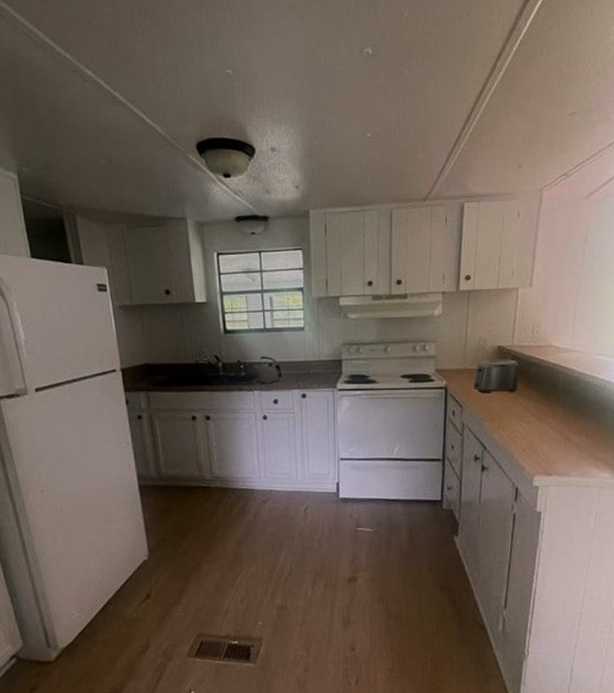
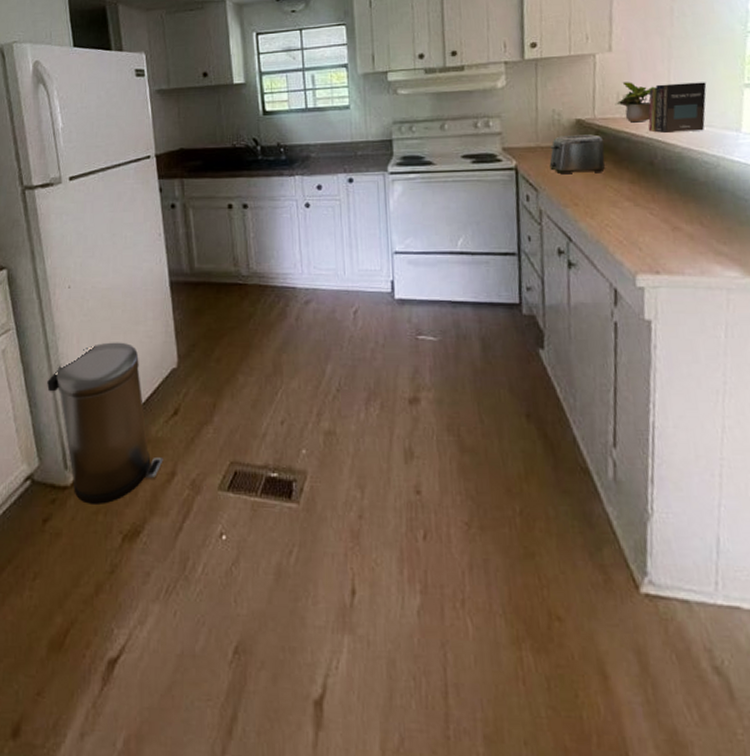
pedal bin: none [26,539,138,674] -> present [47,342,163,504]
kettle: present [252,356,282,384] -> none [293,138,326,168]
potted plant: none [530,314,565,350] -> present [615,82,657,123]
books: none [554,317,604,359] -> present [648,82,707,133]

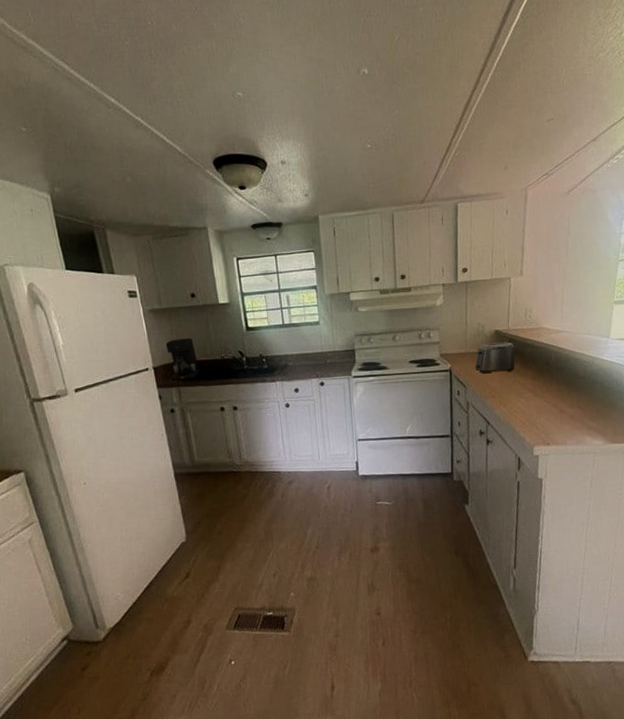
pedal bin: present [47,342,163,504] -> none [73,525,180,652]
coffee maker: none [171,122,208,171] -> present [165,338,200,381]
potted plant: present [615,82,657,123] -> none [523,300,554,332]
books: present [648,82,707,133] -> none [546,300,589,340]

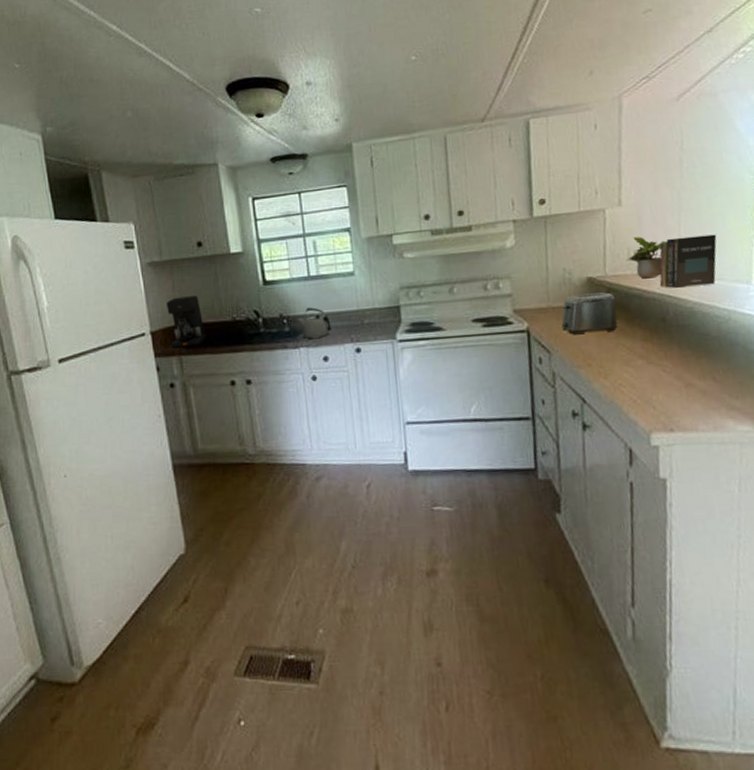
kettle: none [274,349,301,375] -> present [297,307,331,339]
potted plant: none [523,300,554,332] -> present [626,237,668,279]
books: none [546,300,589,340] -> present [659,234,717,288]

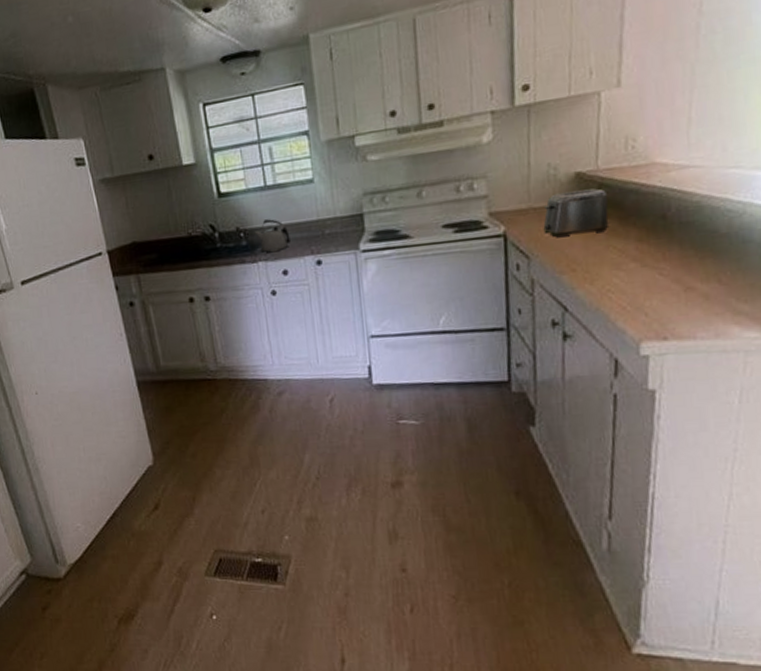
coffee maker: present [166,295,207,348] -> none [120,212,163,267]
potted plant: present [626,237,668,279] -> none [622,122,675,171]
books: present [659,234,717,288] -> none [661,113,736,180]

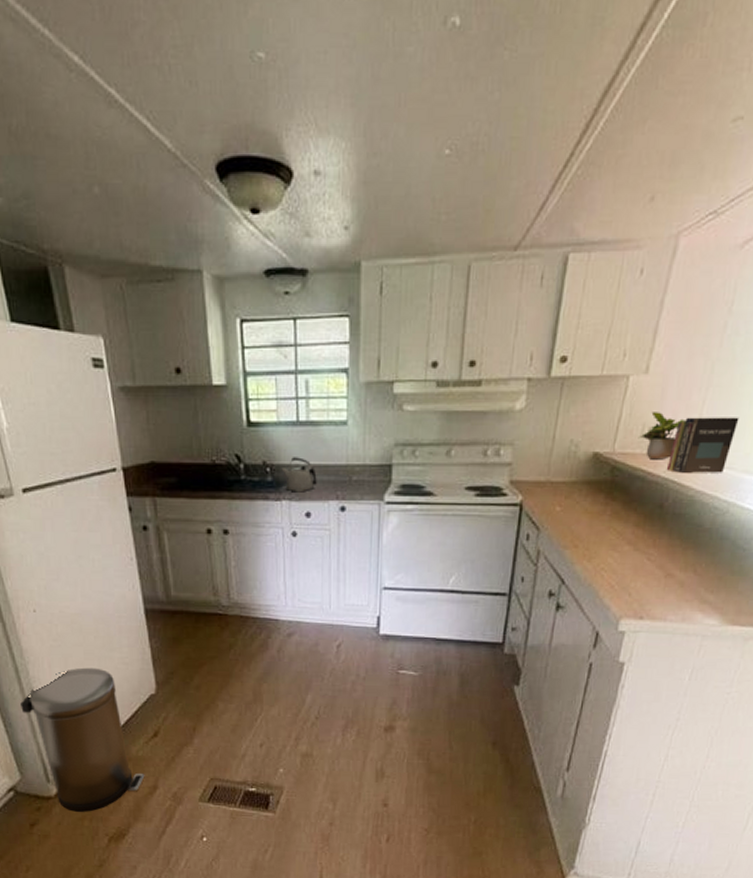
pedal bin: none [28,443,149,593] -> present [20,667,145,812]
toaster: present [543,188,610,238] -> none [556,470,618,514]
potted plant: none [622,122,675,171] -> present [638,412,687,460]
books: none [661,113,736,180] -> present [666,417,740,473]

